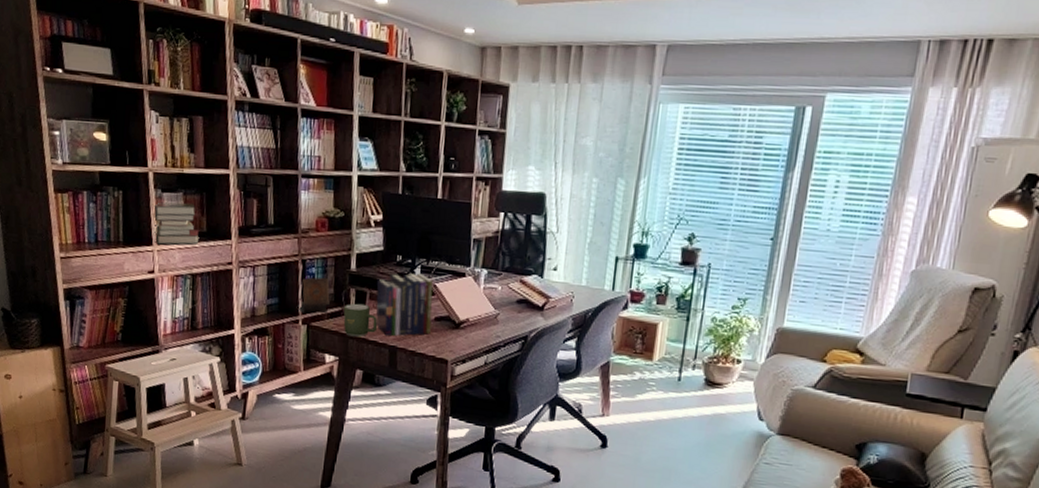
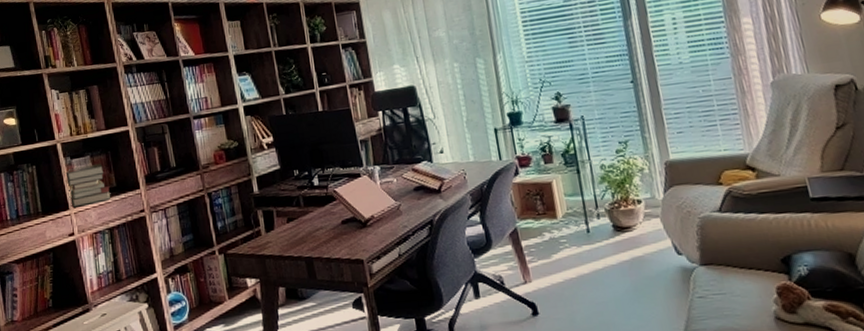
decorative box: present [296,277,330,314] -> none [210,204,241,244]
mug: present [343,303,377,337] -> none [254,222,290,257]
books: present [375,273,434,336] -> none [280,182,341,249]

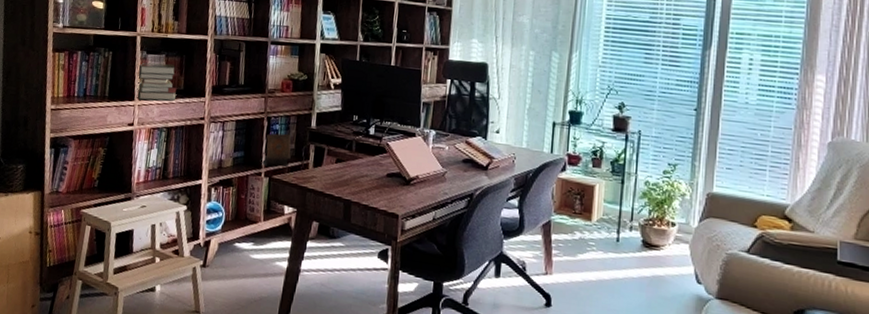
decorative box: none [210,204,241,244] -> present [260,133,292,167]

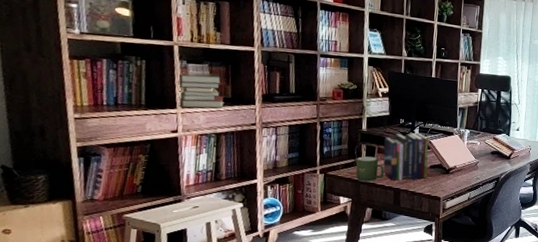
decorative box: present [260,133,292,167] -> none [314,135,345,165]
mug: none [302,158,334,191] -> present [356,156,384,183]
books: none [332,131,386,191] -> present [383,132,429,181]

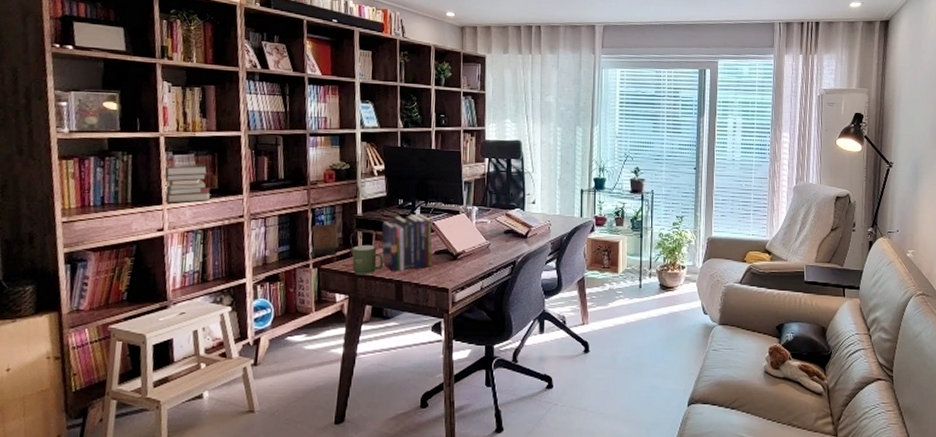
decorative box: none [314,135,345,165] -> present [307,223,339,258]

